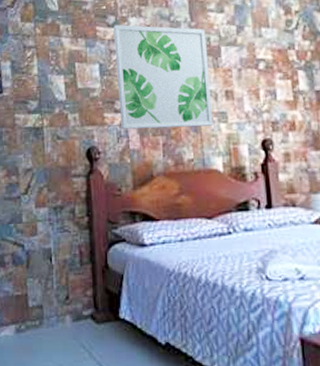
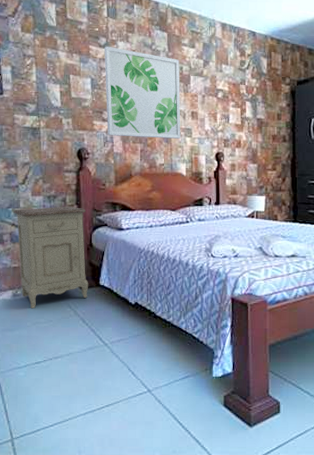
nightstand: none [14,218,105,349] -> present [13,206,88,309]

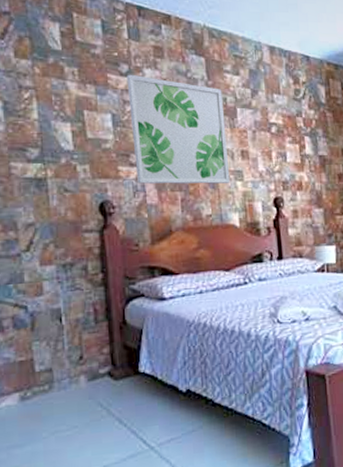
nightstand: present [13,206,88,309] -> none [14,275,124,414]

